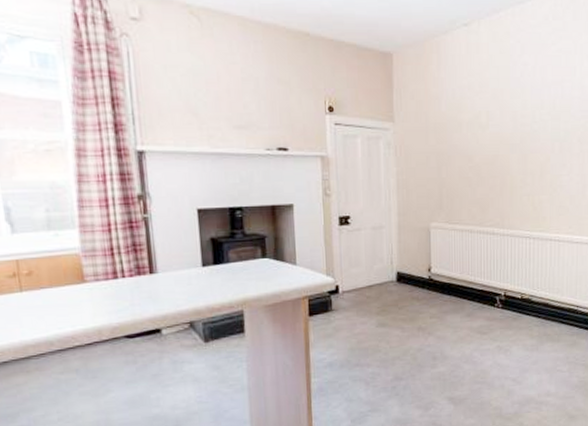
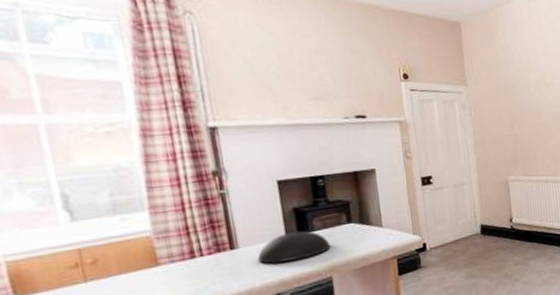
bowl: none [174,261,244,291] -> present [257,231,331,264]

